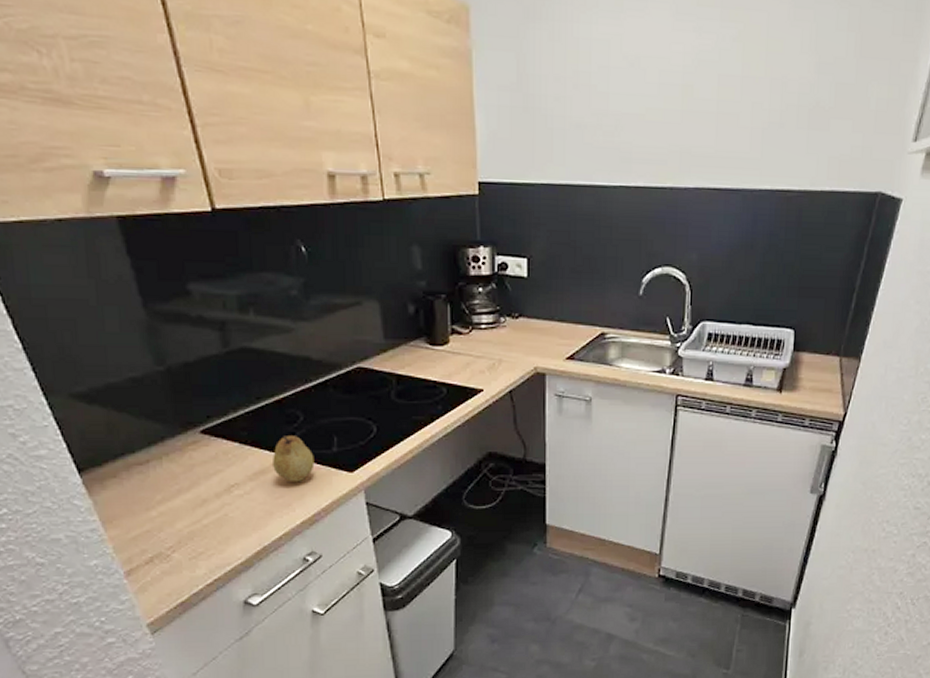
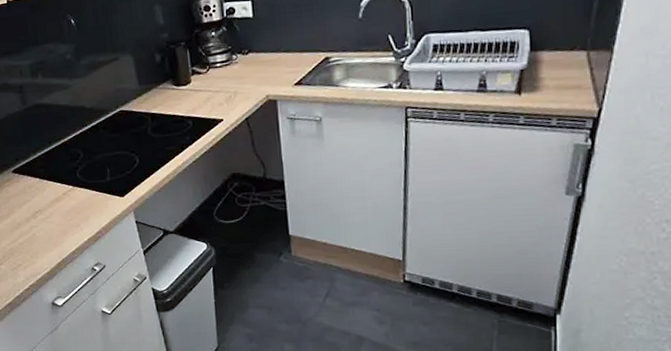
fruit: present [273,436,315,482] -> none [63,170,95,207]

